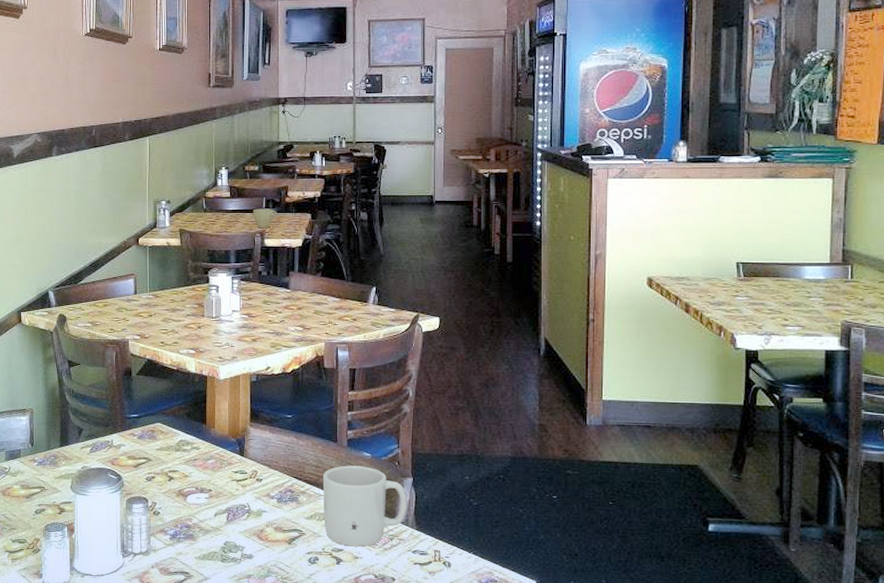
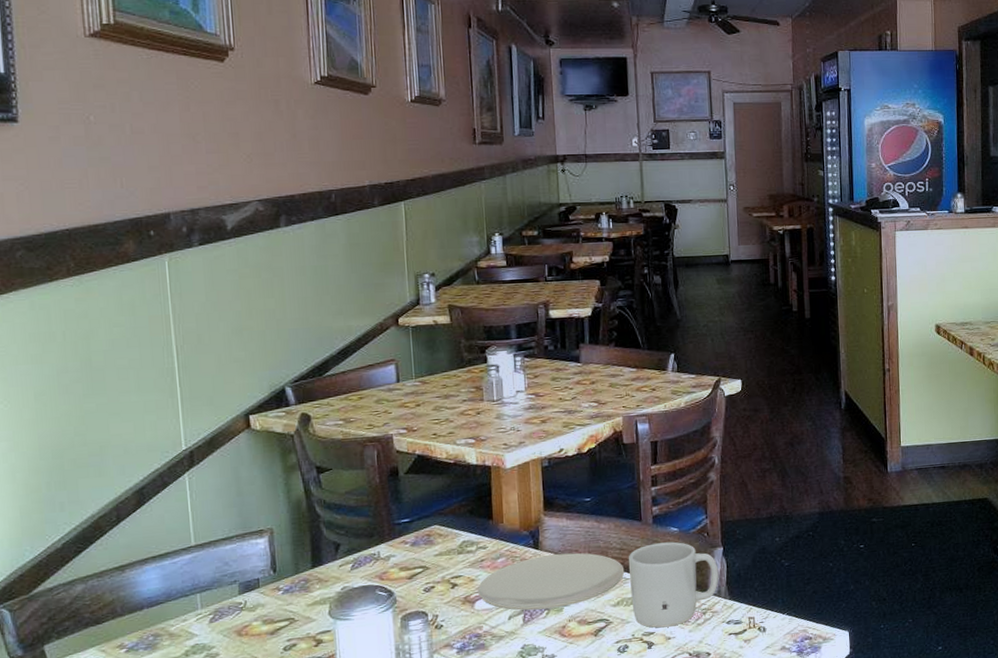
plate: none [190,463,319,512] -> present [478,552,625,611]
cup: present [253,208,277,229] -> none [534,276,562,299]

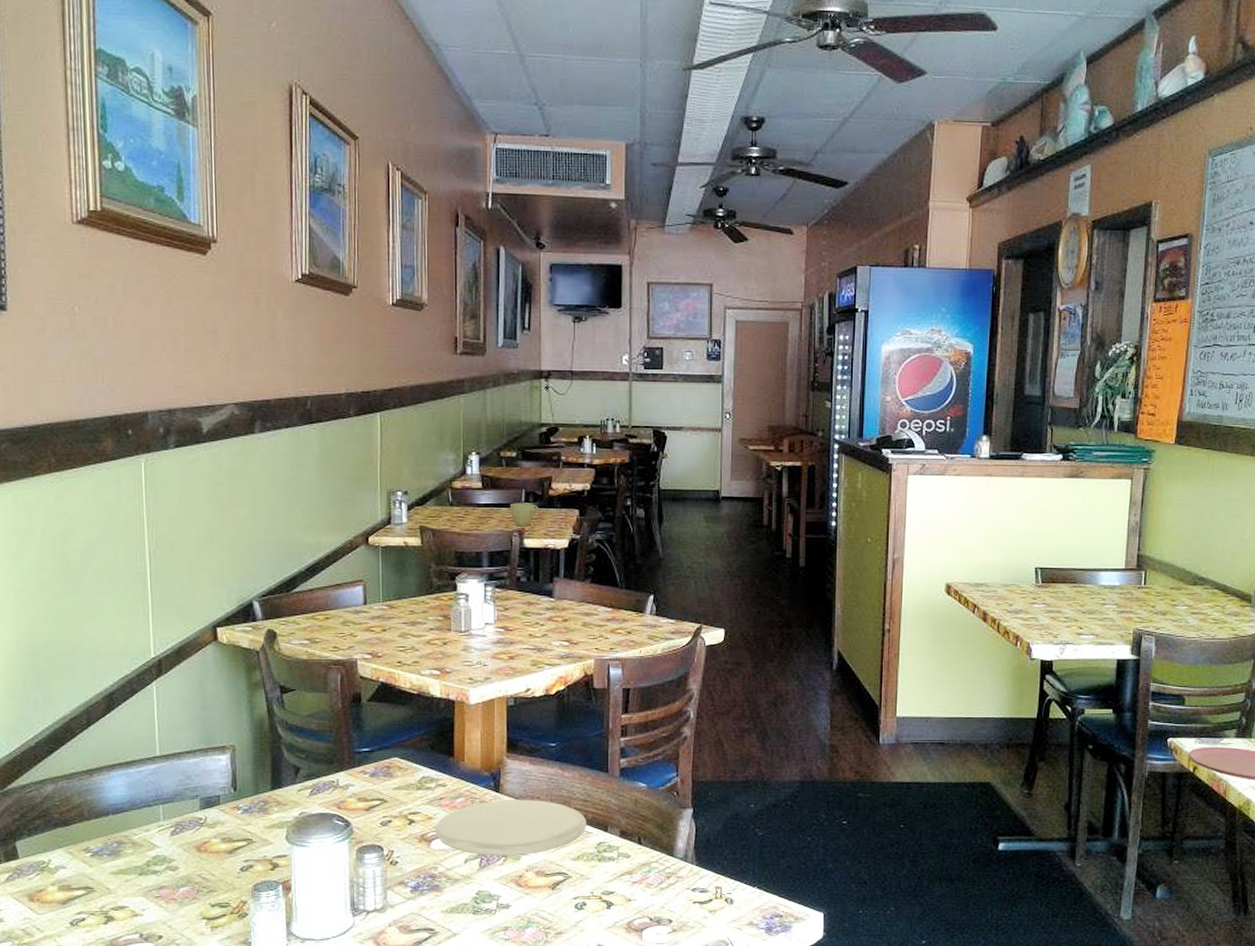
cup: none [534,276,562,299] -> present [509,502,539,527]
mug: present [628,541,719,628] -> none [591,798,687,888]

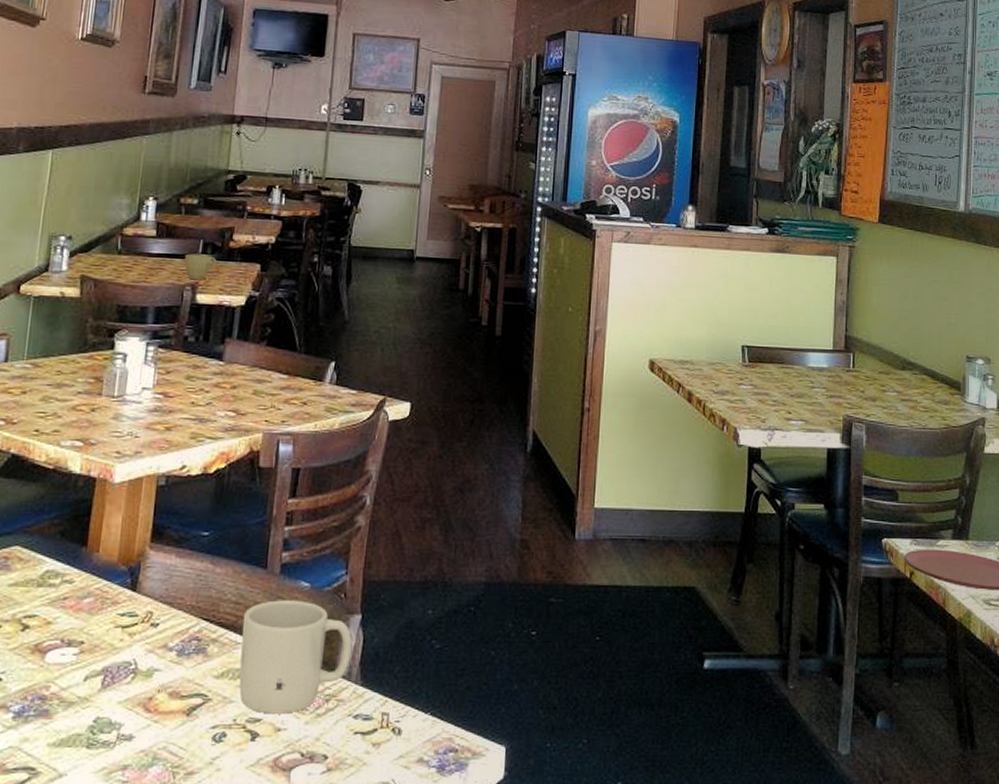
plate: present [435,800,587,856] -> none [53,601,237,672]
mug: none [591,798,687,888] -> present [239,600,353,714]

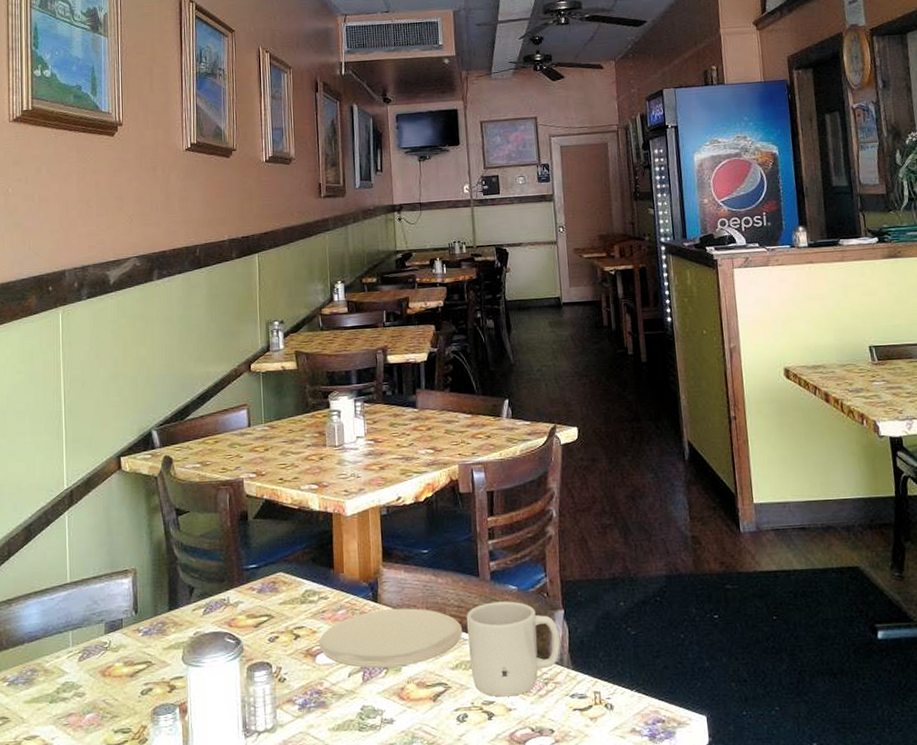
plate: none [53,601,237,672] -> present [319,608,463,669]
cup: present [184,253,217,280] -> none [373,322,399,345]

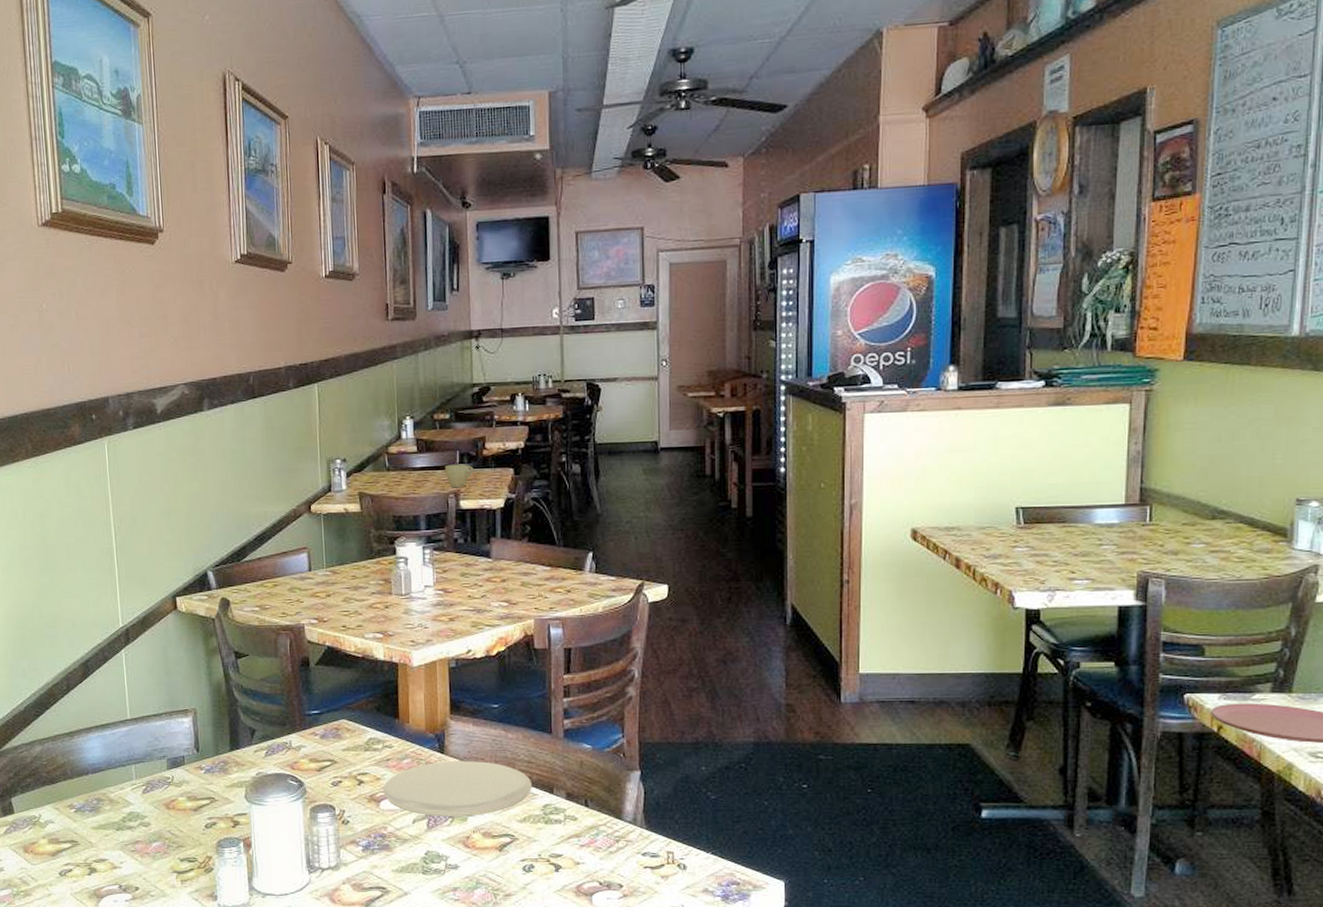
cup: none [373,322,399,345] -> present [444,464,474,488]
mug: present [466,601,561,697] -> none [536,759,635,851]

